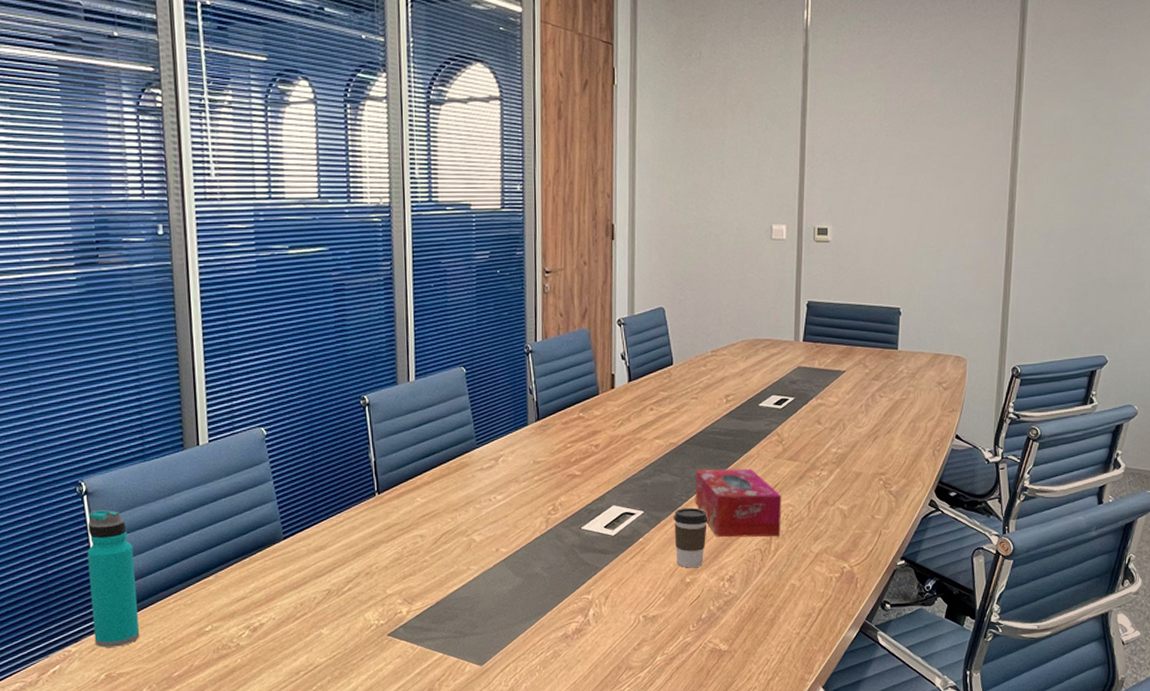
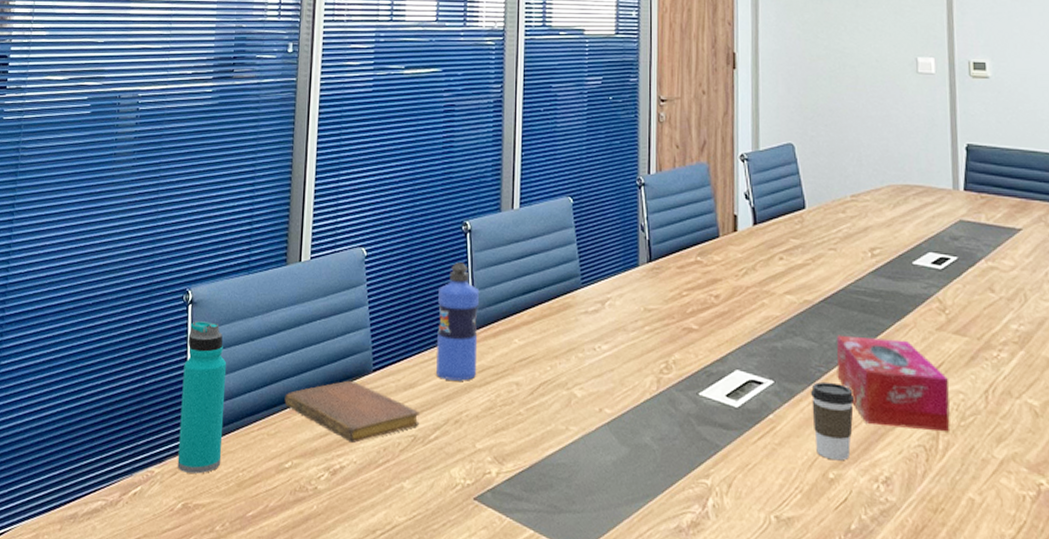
notebook: none [197,549,332,602] -> present [284,380,419,443]
water bottle: none [341,434,383,539] -> present [436,262,480,381]

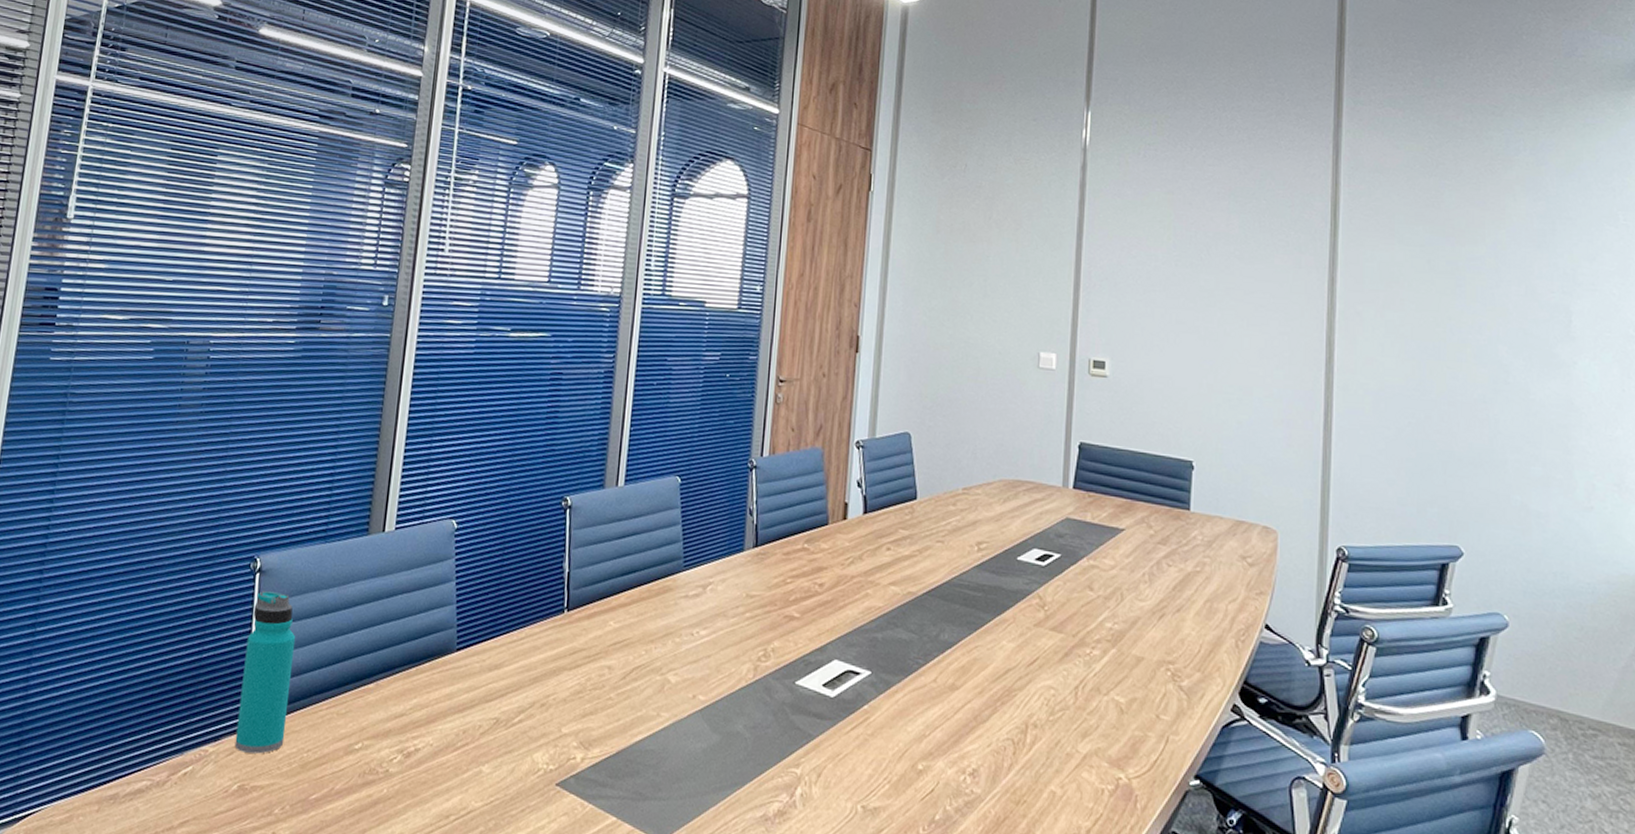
notebook: present [284,380,419,443] -> none [357,659,504,724]
water bottle: present [436,262,480,381] -> none [524,539,577,663]
coffee cup: present [811,381,855,461] -> none [906,673,950,753]
tissue box: present [836,335,951,433] -> none [934,627,1042,727]

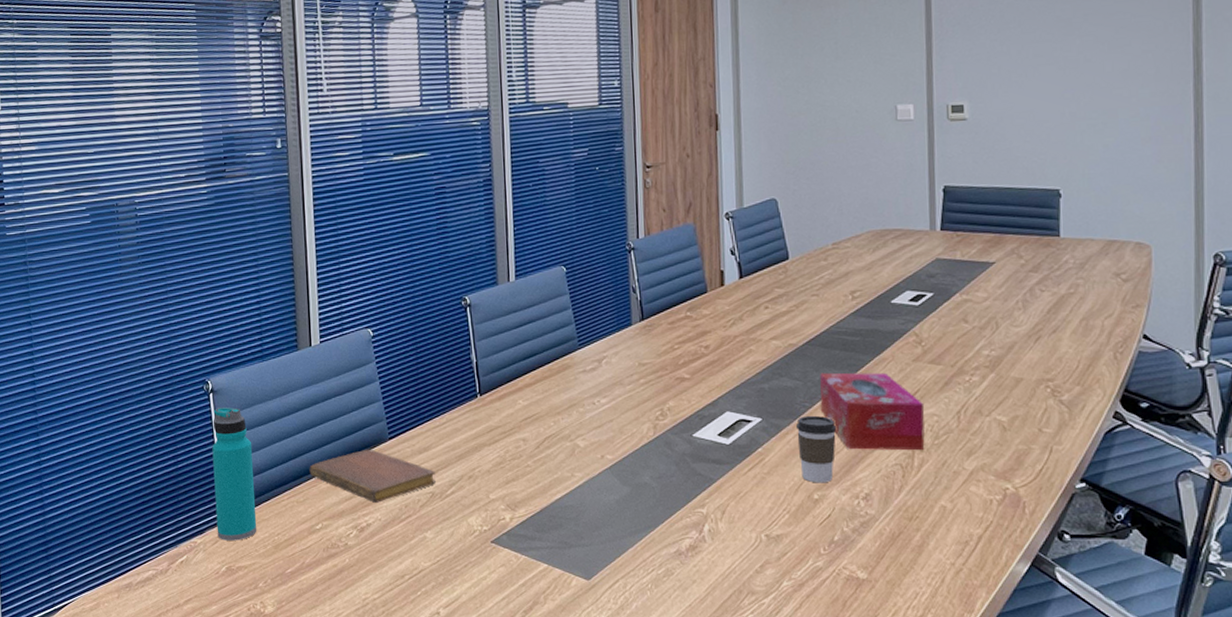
notebook: none [357,659,504,724] -> present [309,449,436,503]
coffee cup: none [906,673,950,753] -> present [797,415,837,483]
tissue box: none [934,627,1042,727] -> present [820,372,925,451]

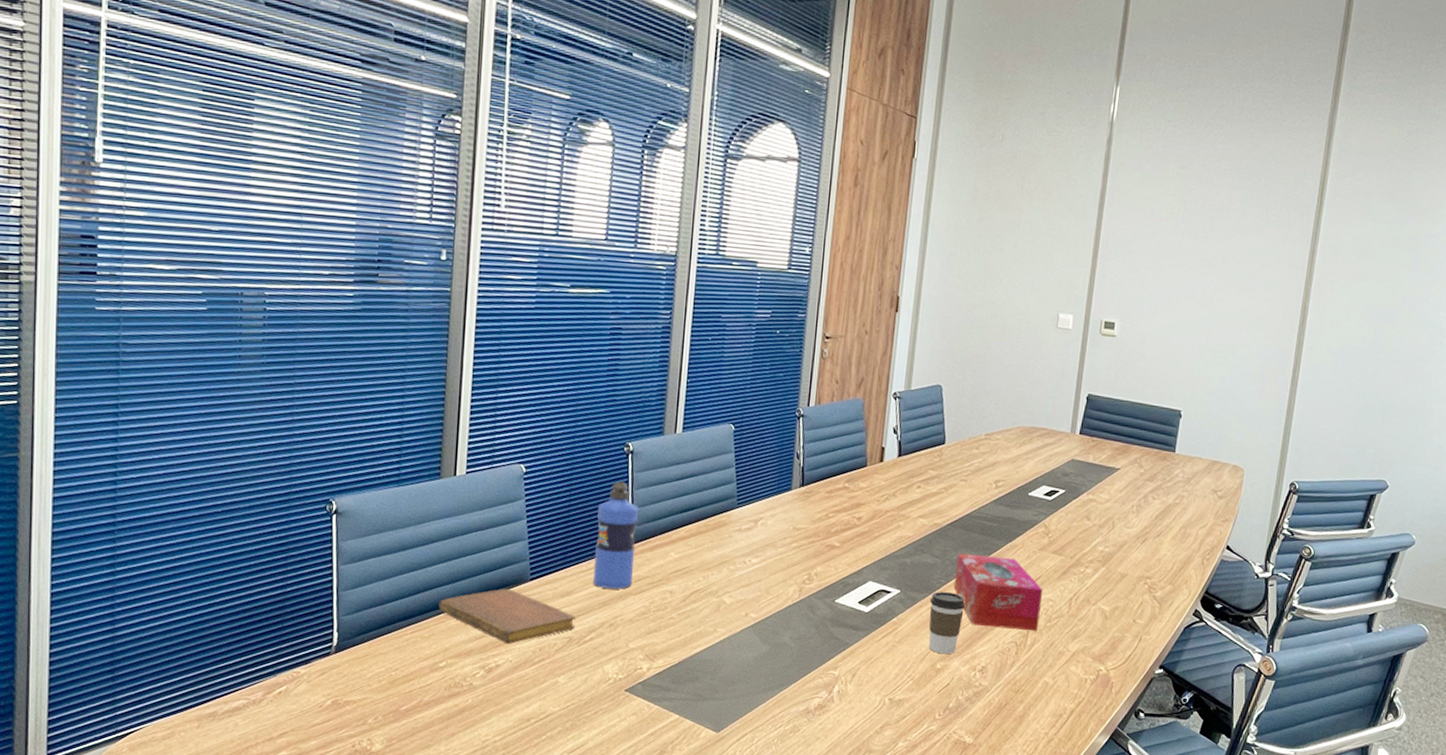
water bottle: present [212,407,257,541] -> none [325,531,377,674]
water bottle: none [444,335,485,441] -> present [593,481,639,589]

